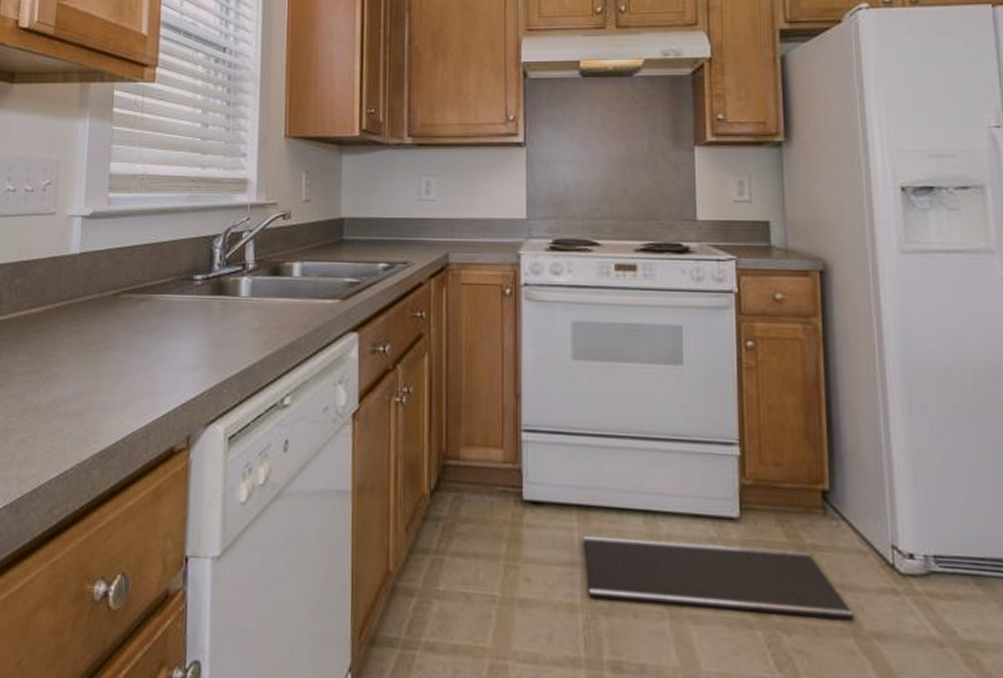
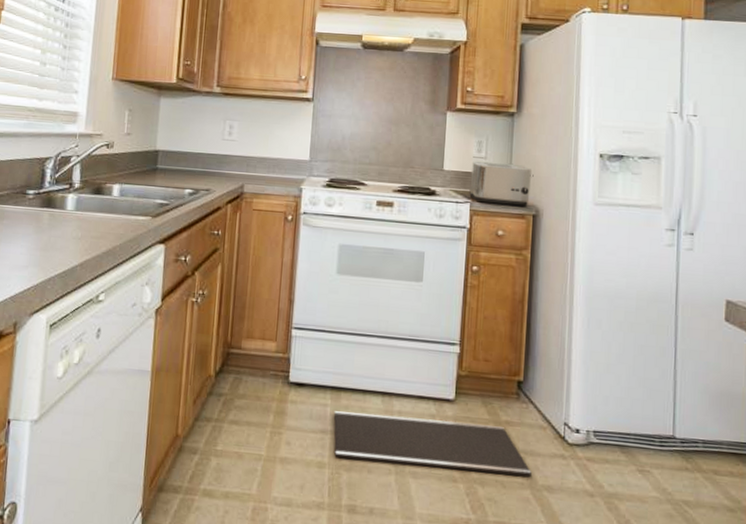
toaster: none [732,206,816,262] -> present [469,160,534,208]

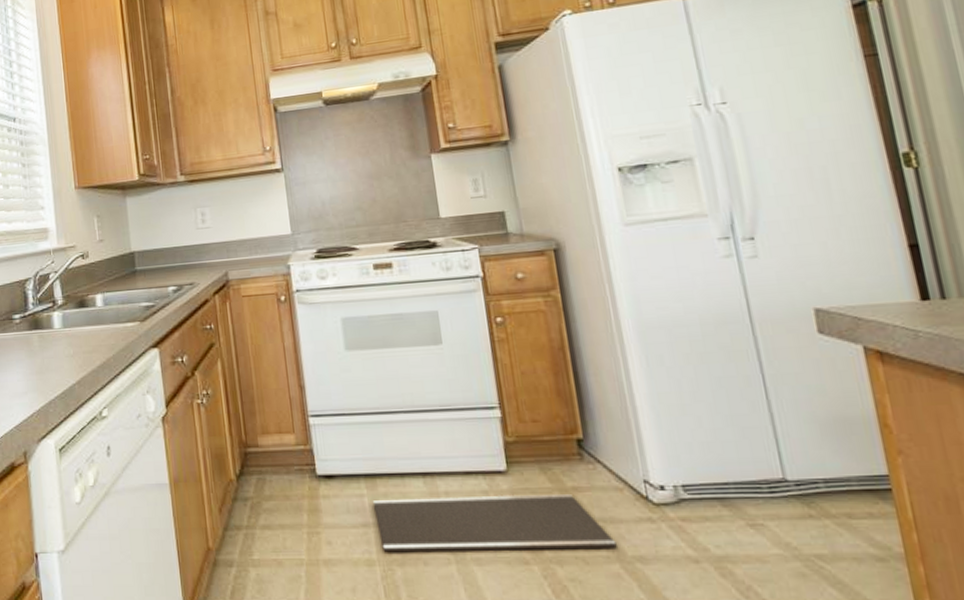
toaster: present [469,160,534,208] -> none [470,197,546,246]

